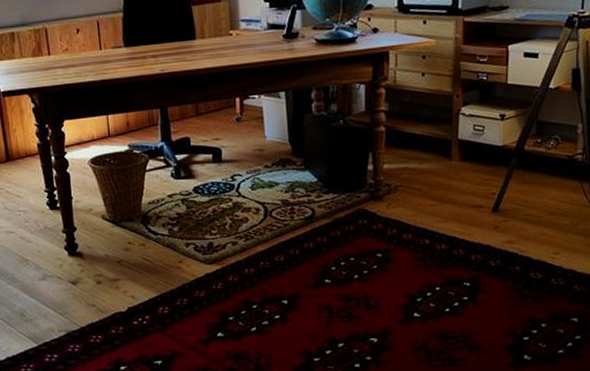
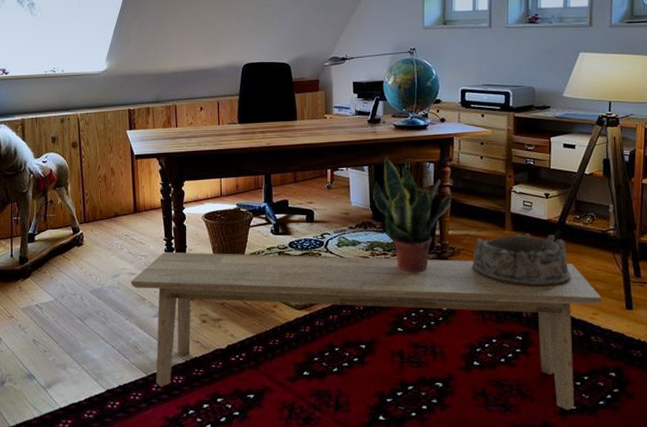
bench: none [9,196,565,362] -> present [130,252,602,411]
potted plant: none [291,78,388,216] -> present [373,156,452,273]
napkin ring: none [412,163,529,225] -> present [472,233,571,286]

